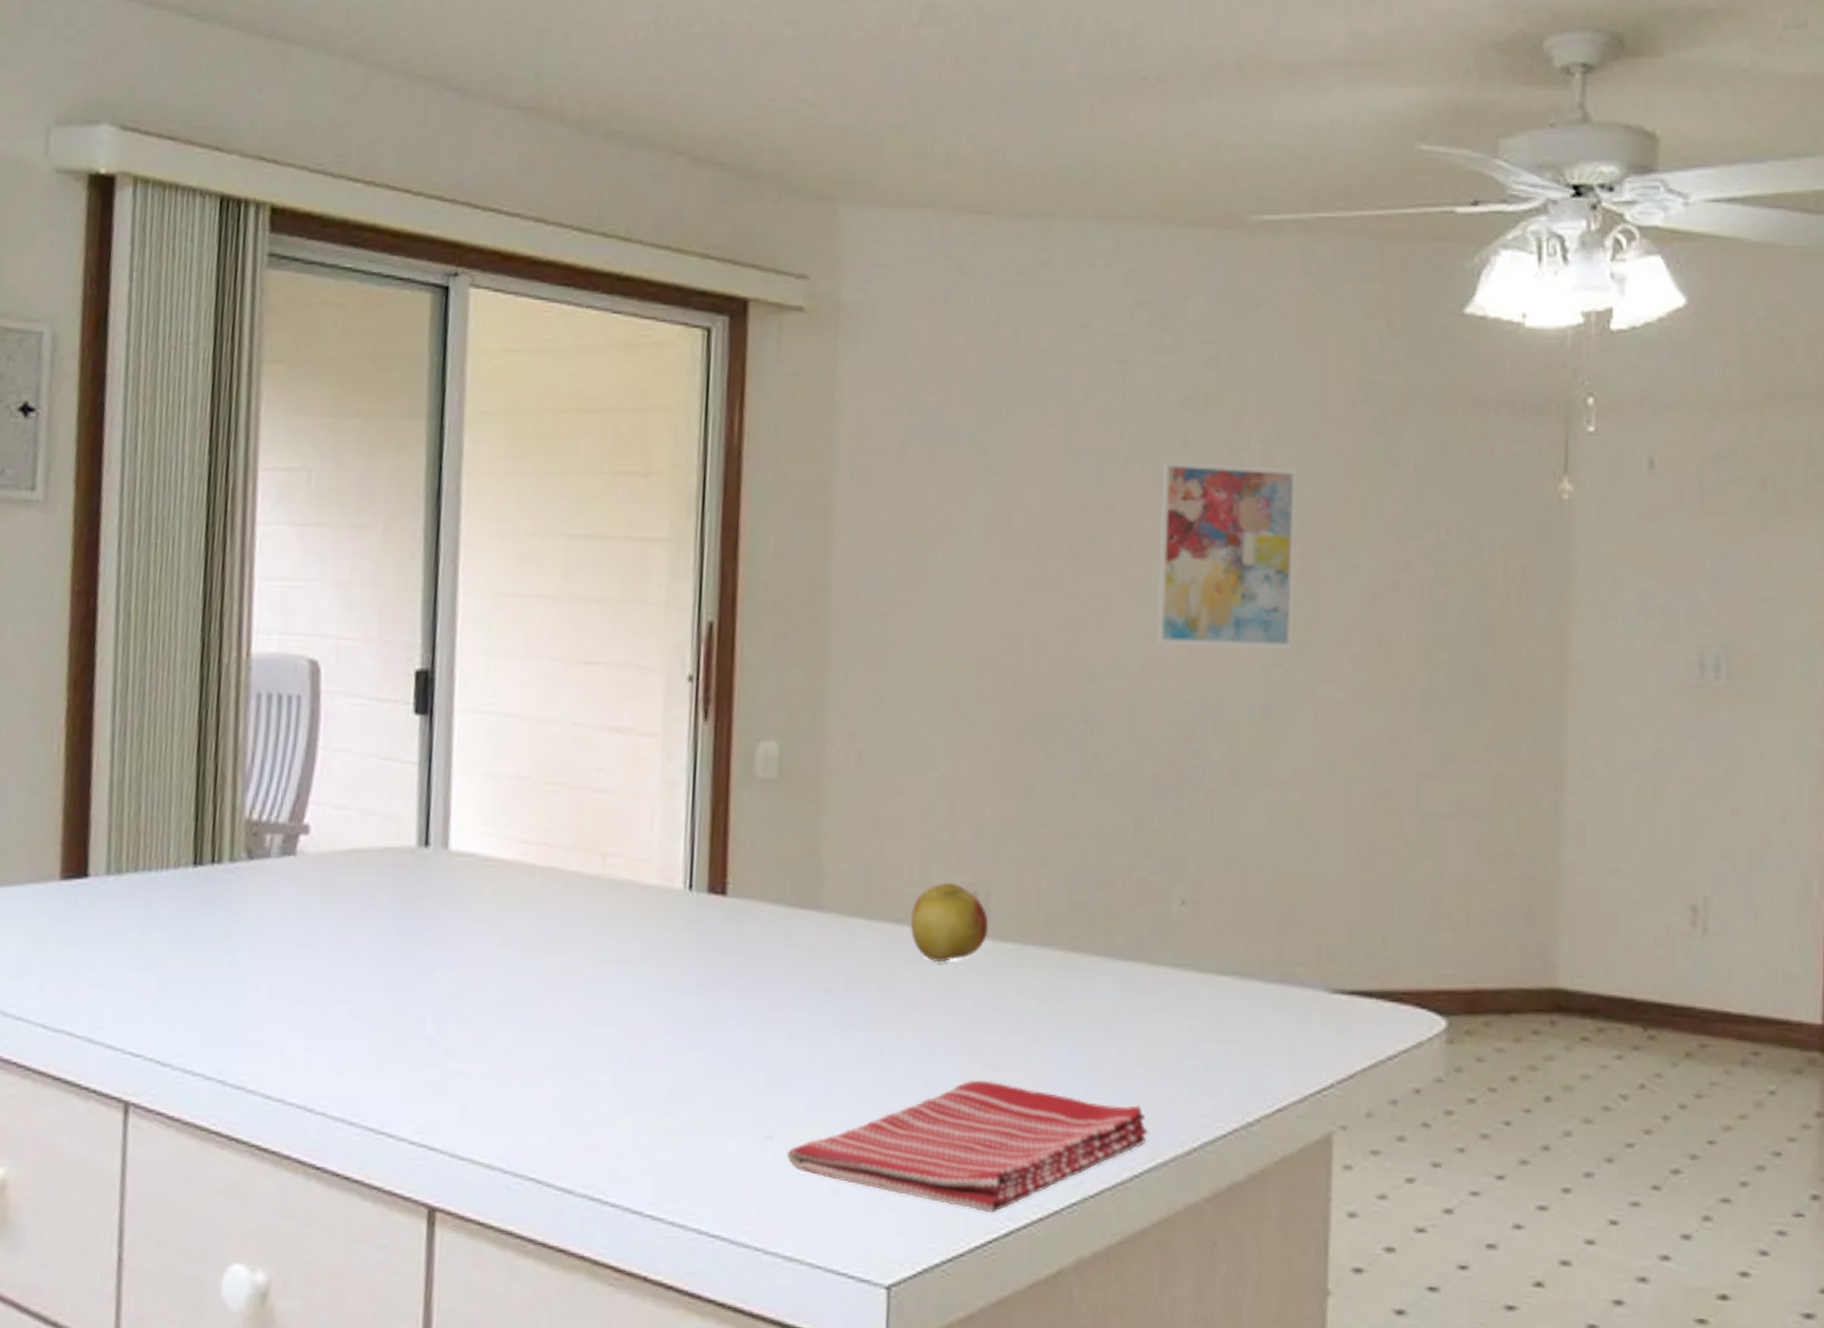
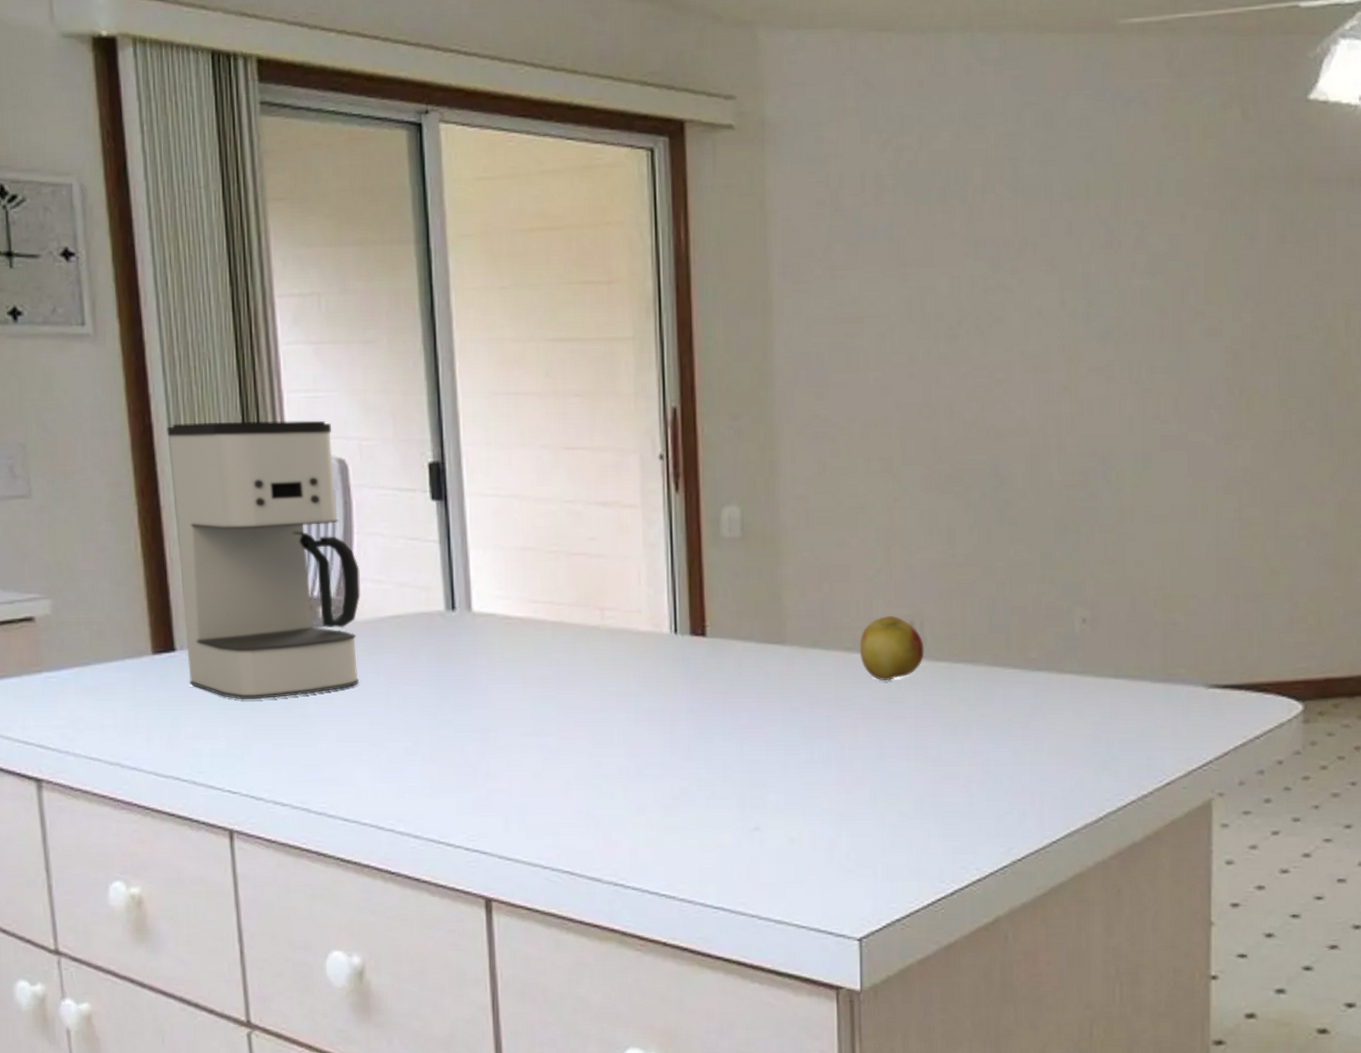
coffee maker: none [100,608,320,942] -> present [166,420,360,700]
dish towel: present [787,1080,1147,1214] -> none [772,773,1062,878]
wall art: present [1157,461,1297,649] -> none [1050,245,1168,406]

